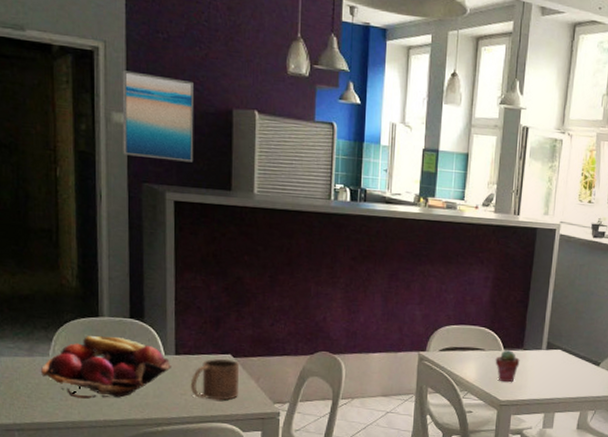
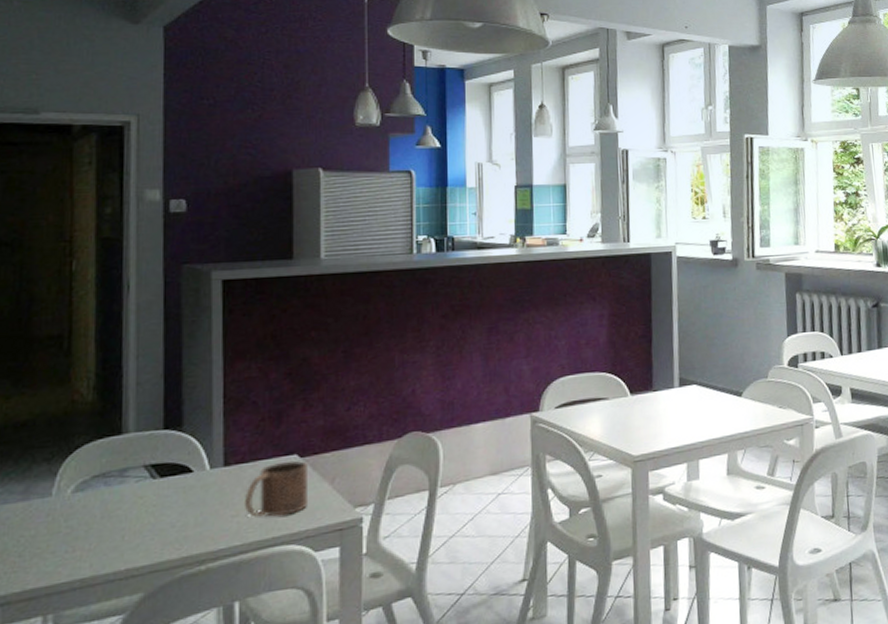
fruit basket: present [40,336,173,399] -> none [38,456,220,546]
wall art: present [122,70,194,162] -> none [158,143,246,236]
potted succulent: present [495,350,520,383] -> none [622,394,651,434]

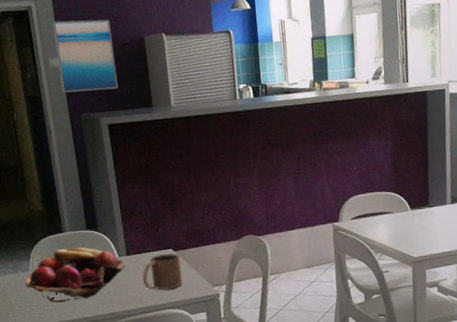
fruit basket: none [38,456,220,546] -> present [24,247,126,303]
wall art: none [158,143,246,236] -> present [52,19,119,93]

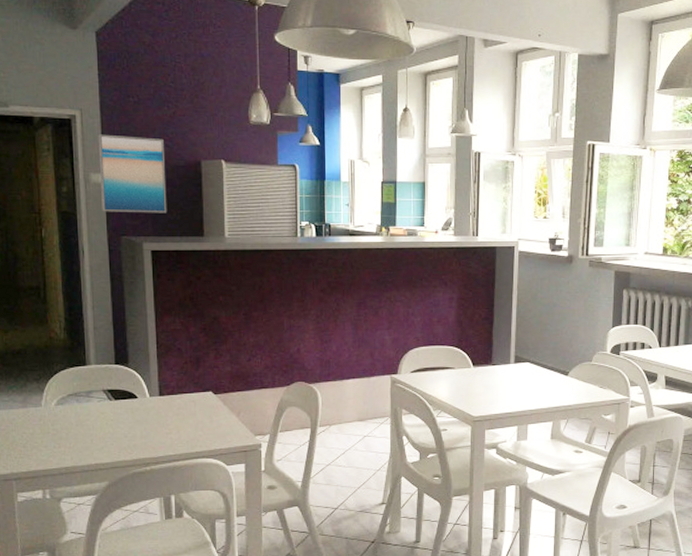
fruit basket: present [24,247,126,303] -> none [34,384,157,444]
mug: present [142,253,183,290] -> none [174,397,220,437]

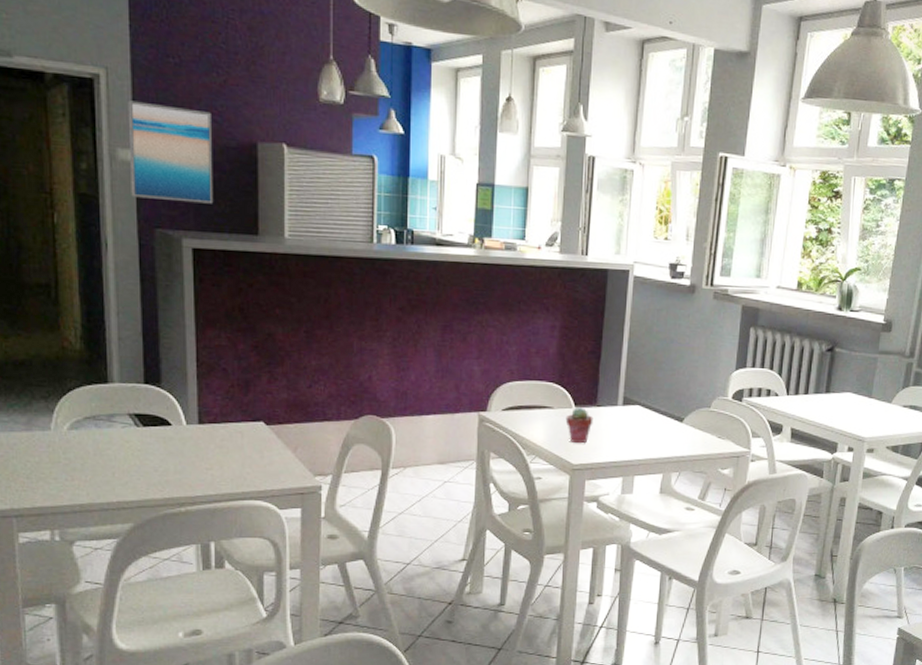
potted succulent: none [465,367,490,399] -> present [565,407,594,444]

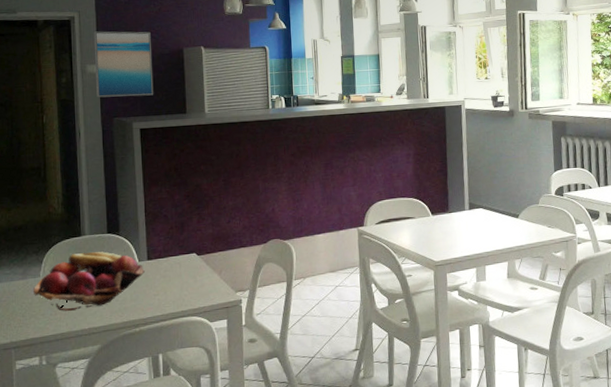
fruit basket: none [40,405,196,477] -> present [32,251,146,311]
potted succulent: present [565,407,594,444] -> none [425,215,448,245]

